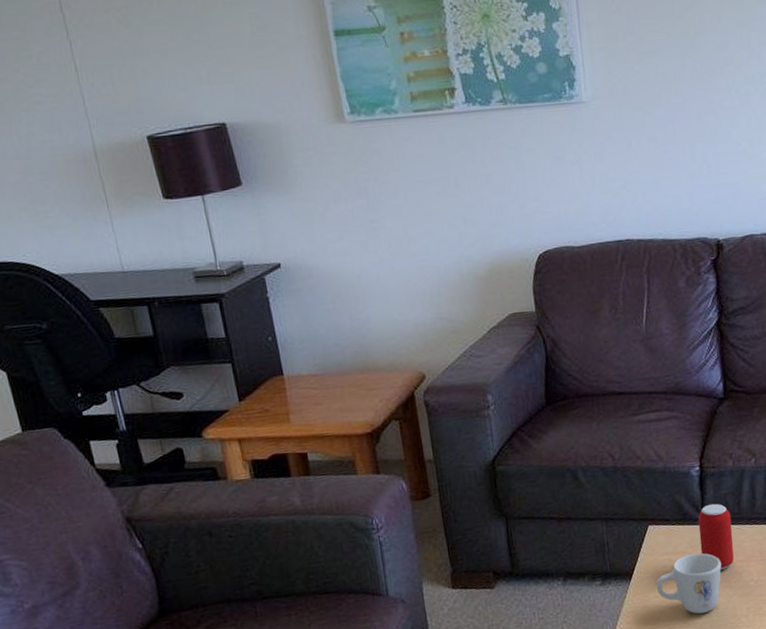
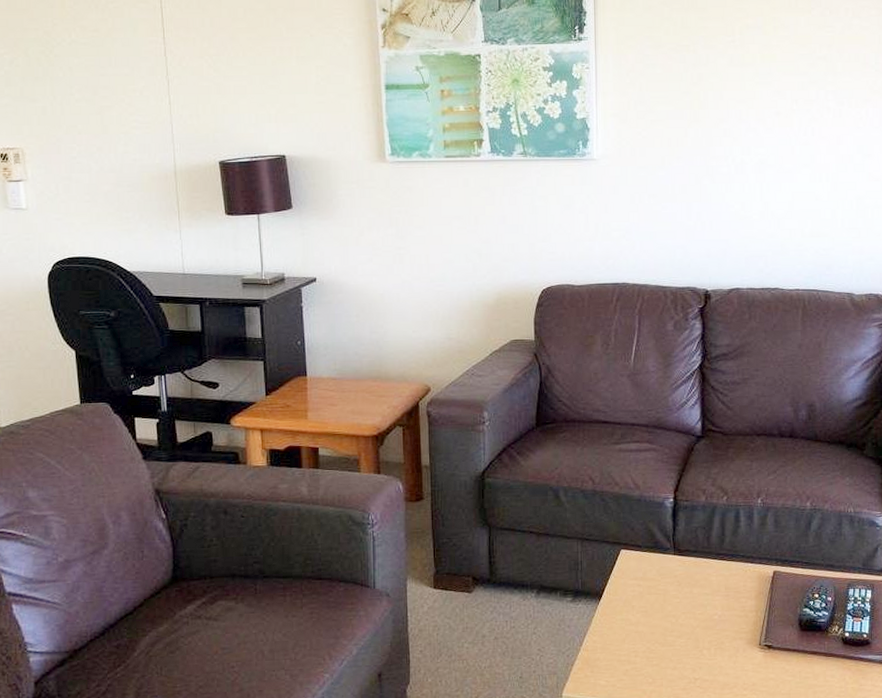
mug: present [656,553,722,614] -> none [623,581,688,641]
beverage can: present [698,503,734,570] -> none [668,535,701,600]

